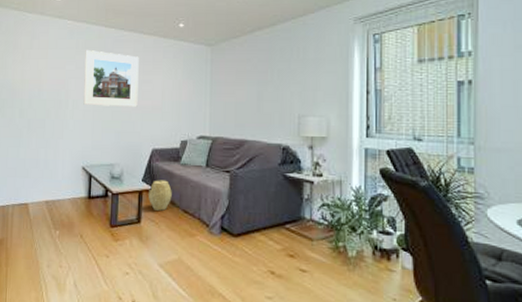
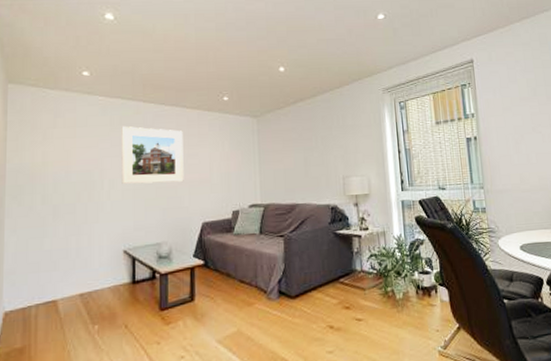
woven basket: present [149,180,172,211] -> none [201,252,227,285]

